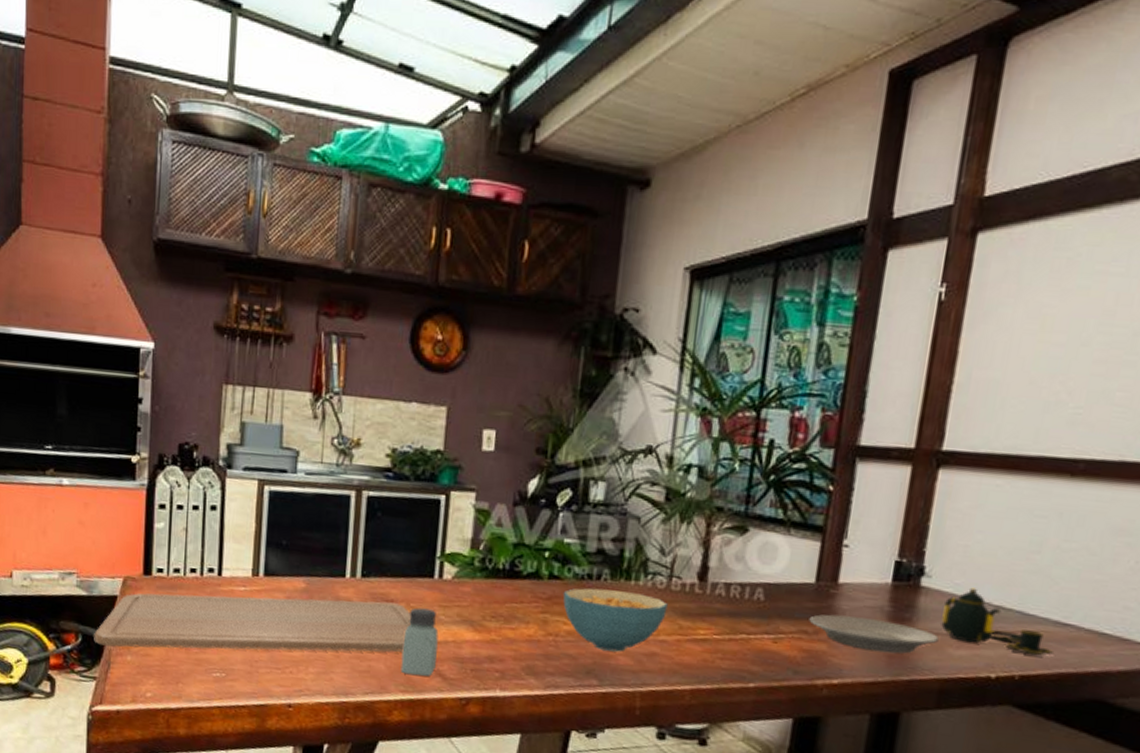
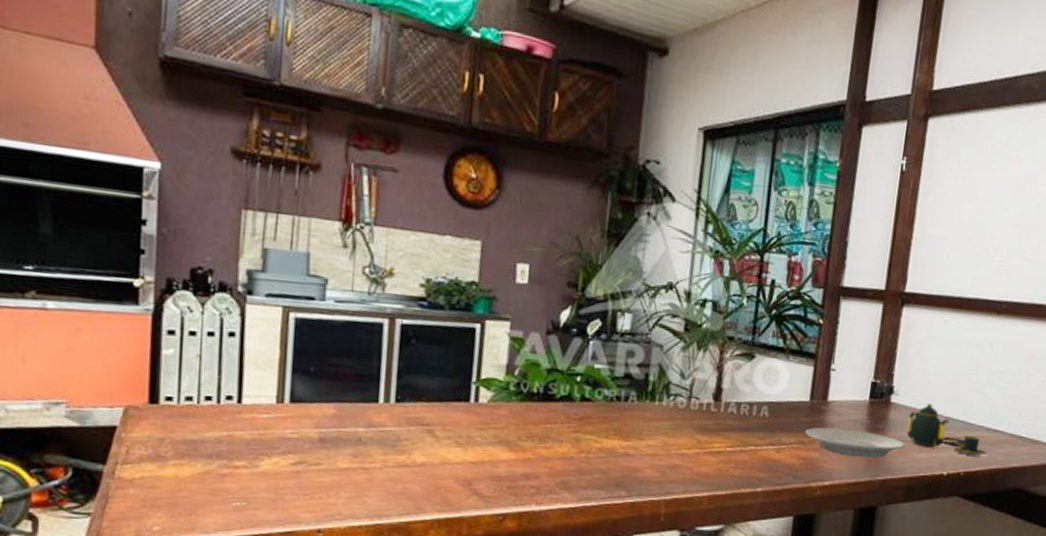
chopping board: present [94,593,411,653] -> none [87,422,447,481]
saltshaker: present [400,607,439,677] -> none [436,430,475,496]
cereal bowl: present [563,588,668,652] -> none [594,408,688,466]

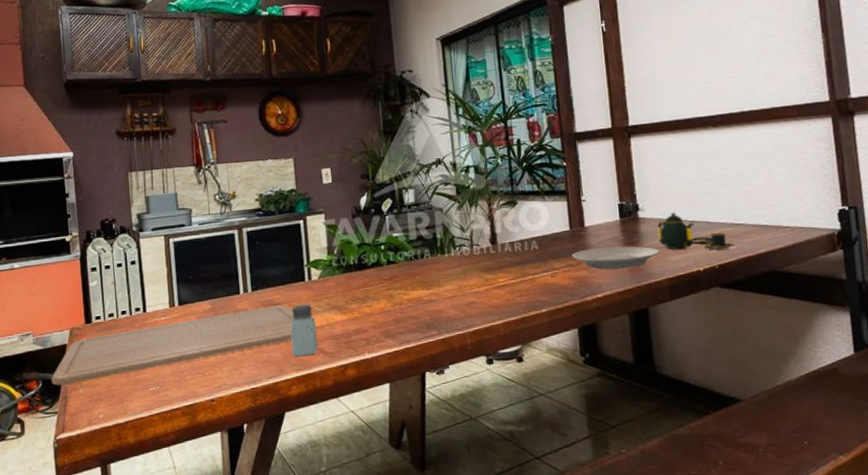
chopping board: none [87,422,447,481] -> present [51,305,294,386]
saltshaker: none [436,430,475,496] -> present [290,304,318,357]

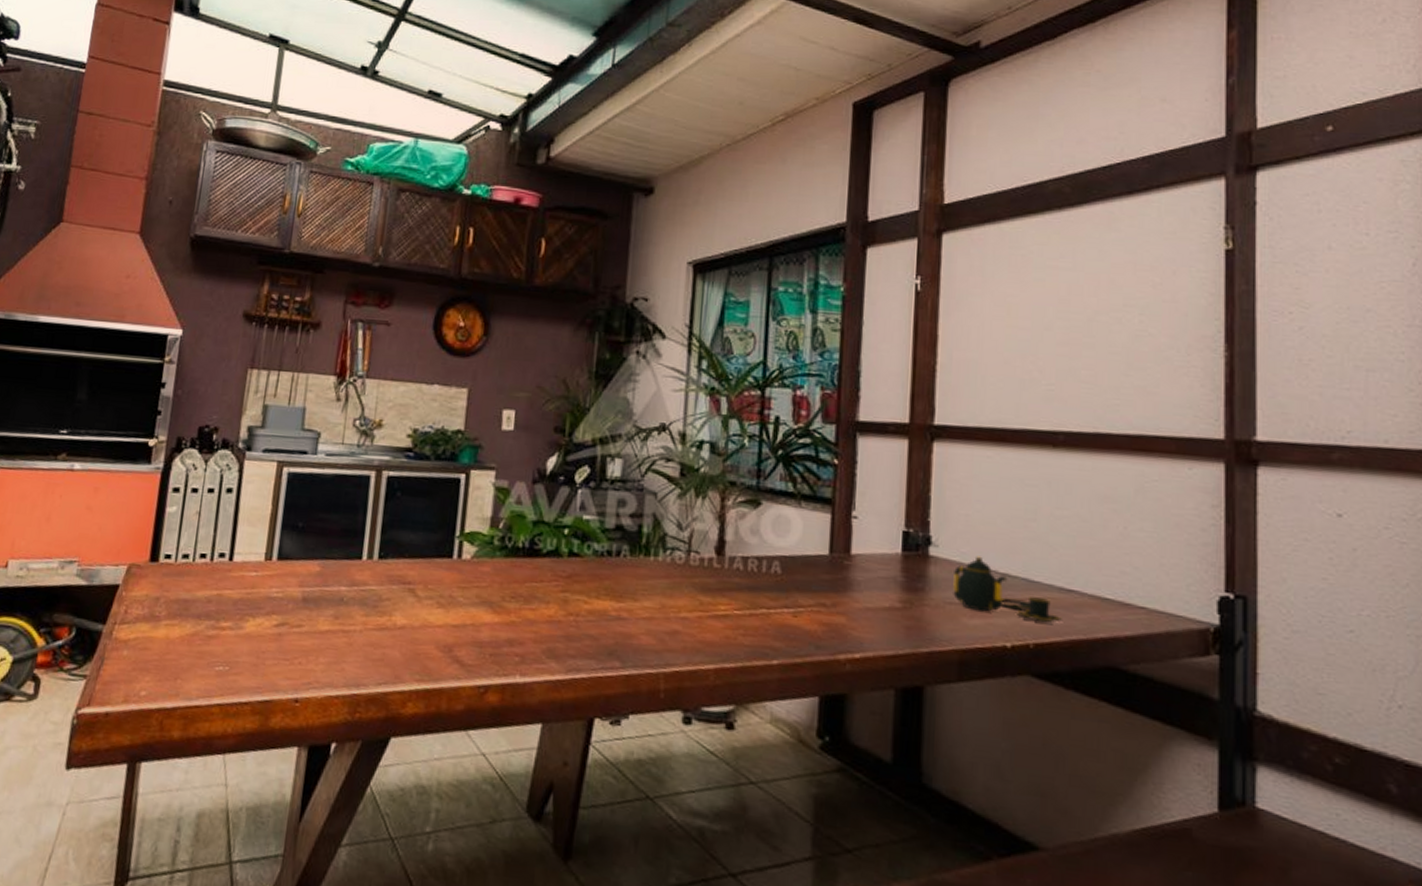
chopping board: present [51,305,294,386] -> none [88,581,429,641]
saltshaker: present [290,304,318,357] -> none [416,589,457,664]
plate: present [572,246,660,270] -> none [826,586,952,625]

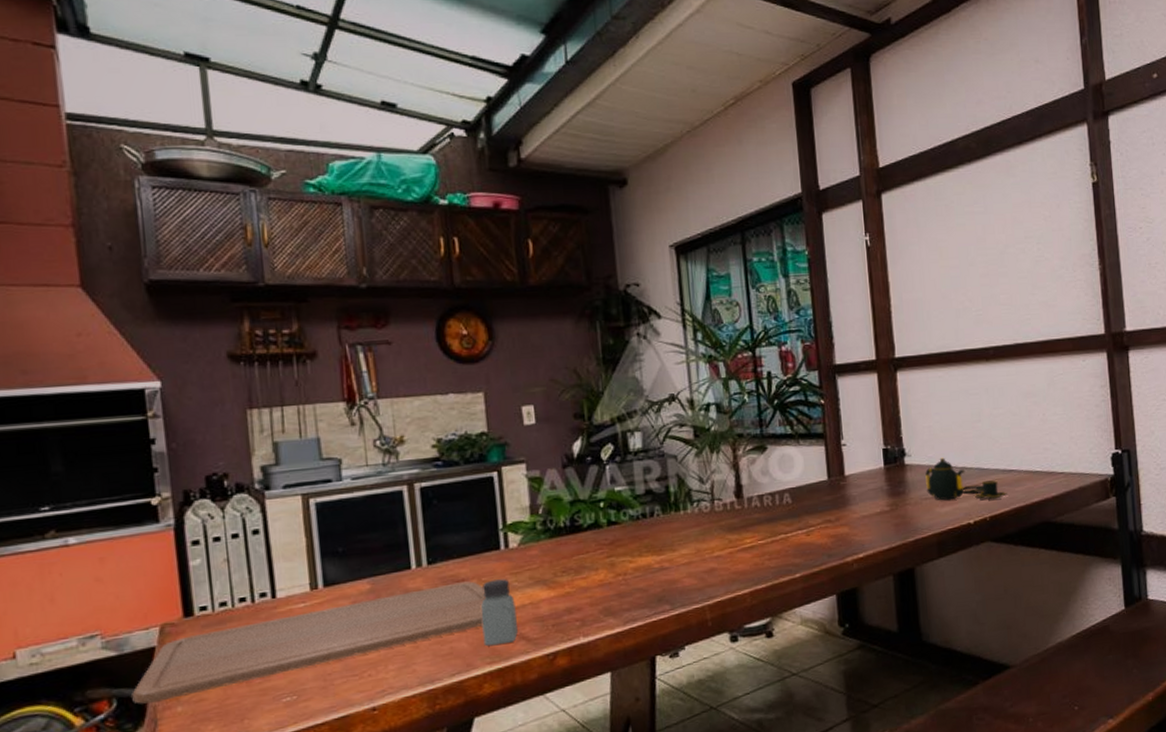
chopping board: none [88,581,429,641] -> present [132,581,485,704]
saltshaker: none [416,589,457,664] -> present [480,579,518,647]

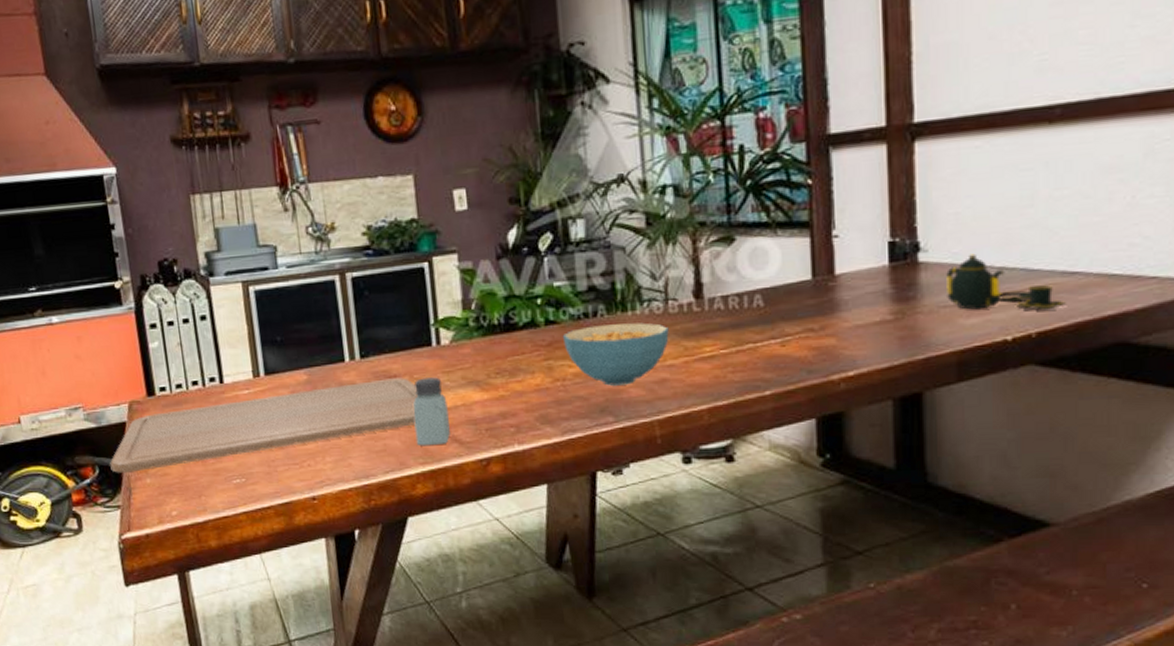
cereal bowl: none [623,520,716,577] -> present [562,322,669,386]

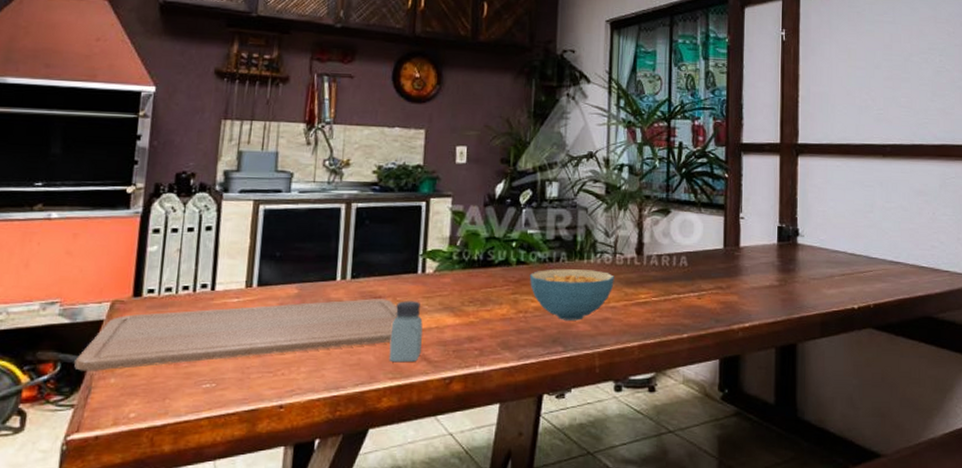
teapot: present [946,253,1067,311] -> none [815,241,893,288]

